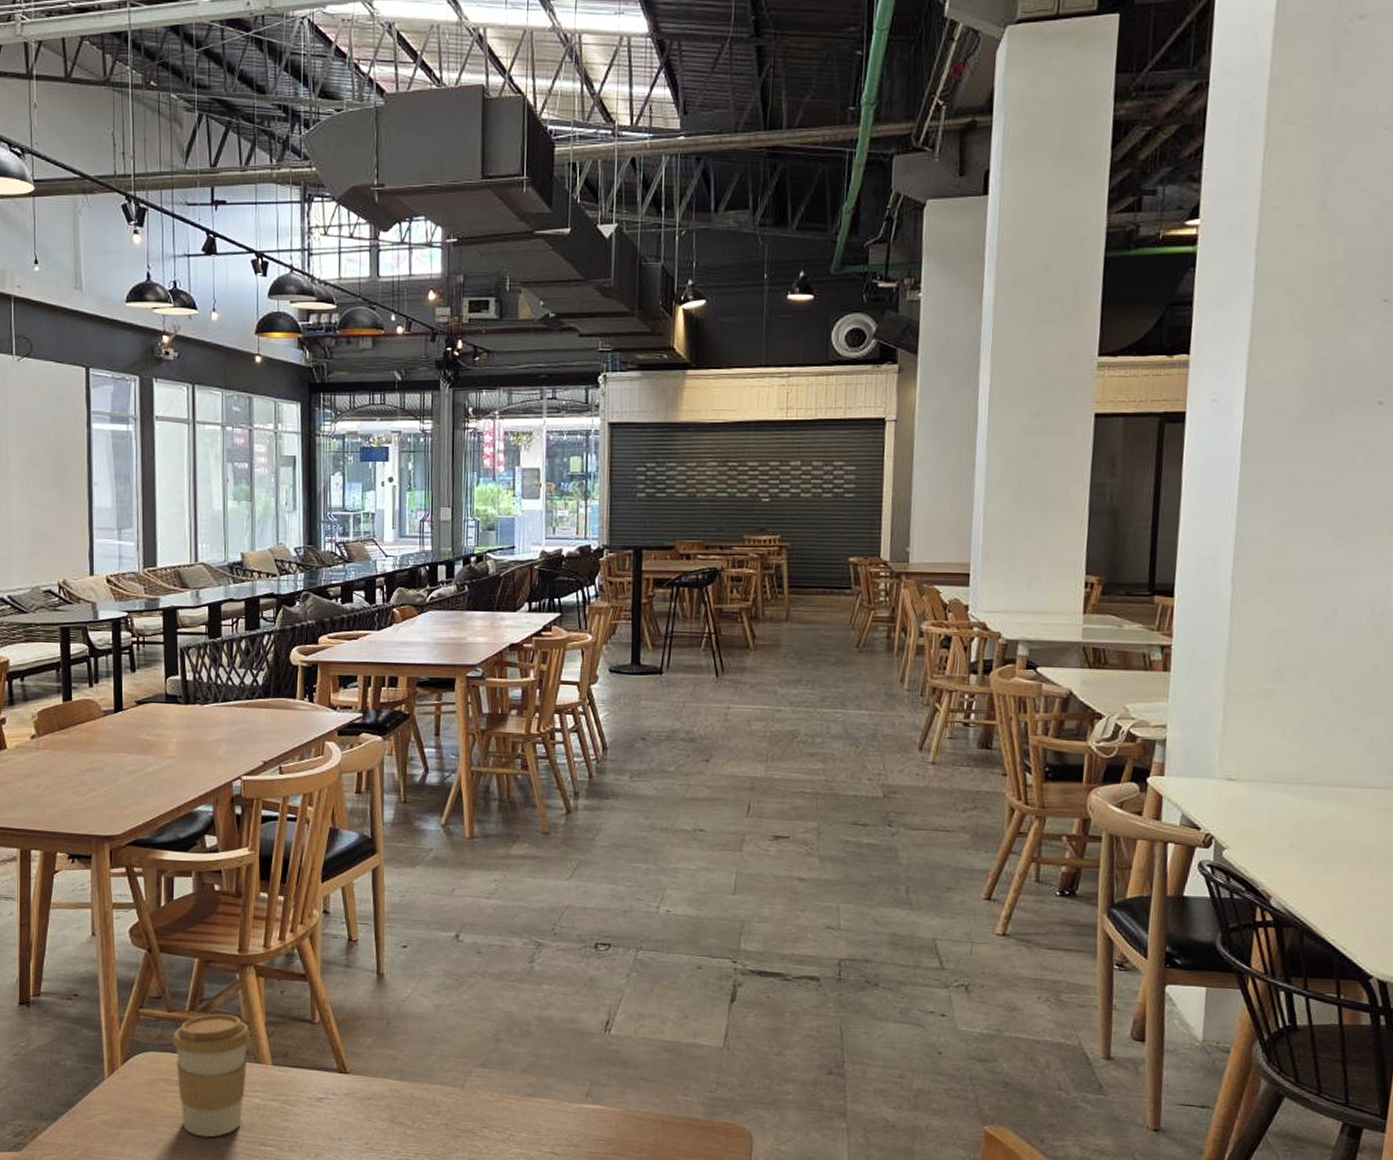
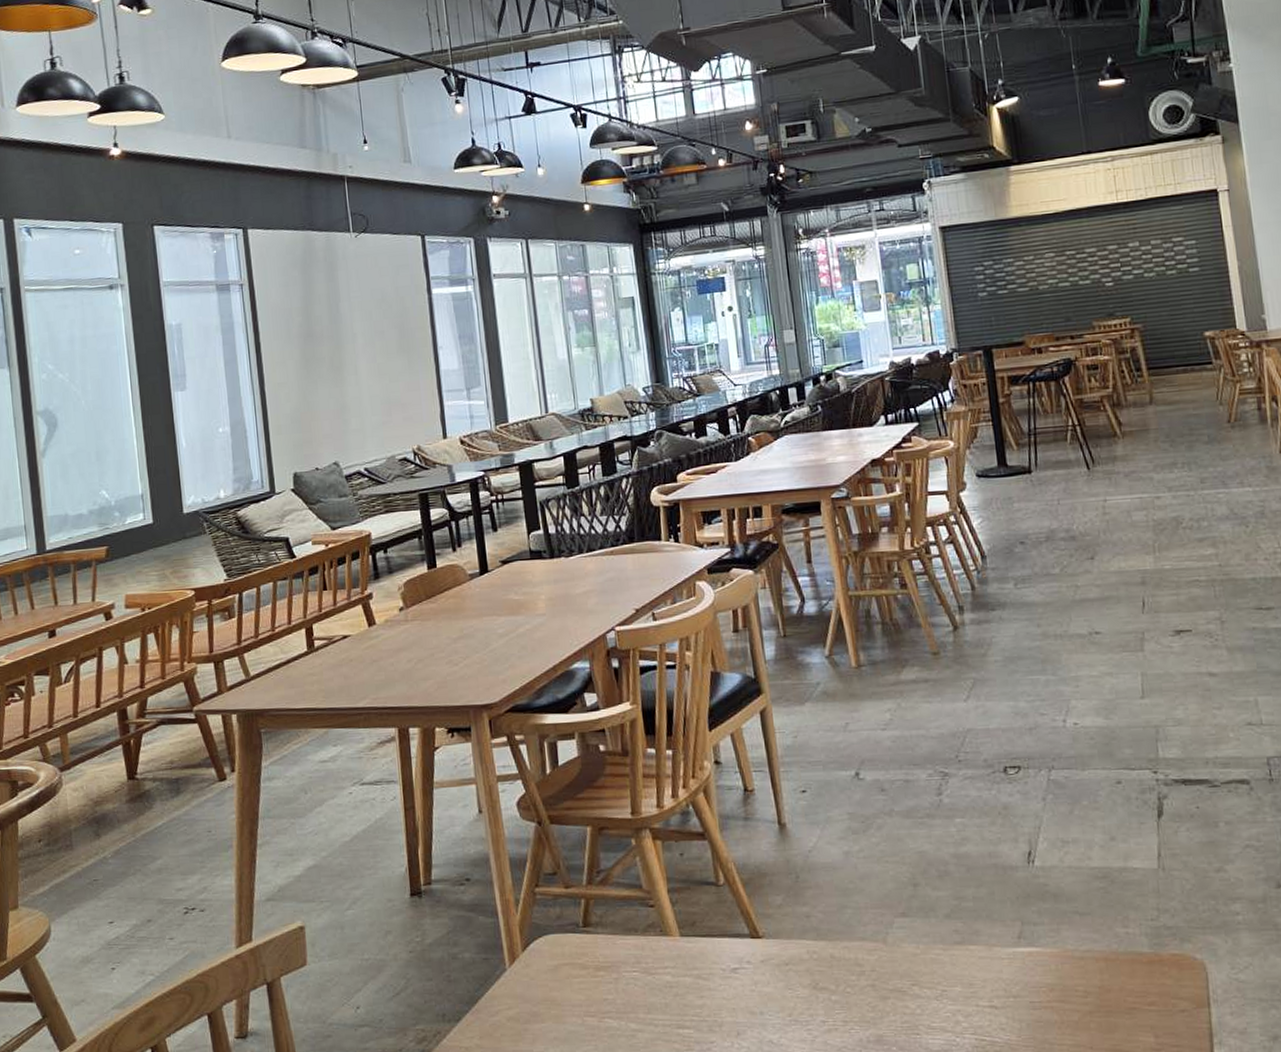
coffee cup: present [173,1013,251,1138] -> none [572,884,655,1025]

